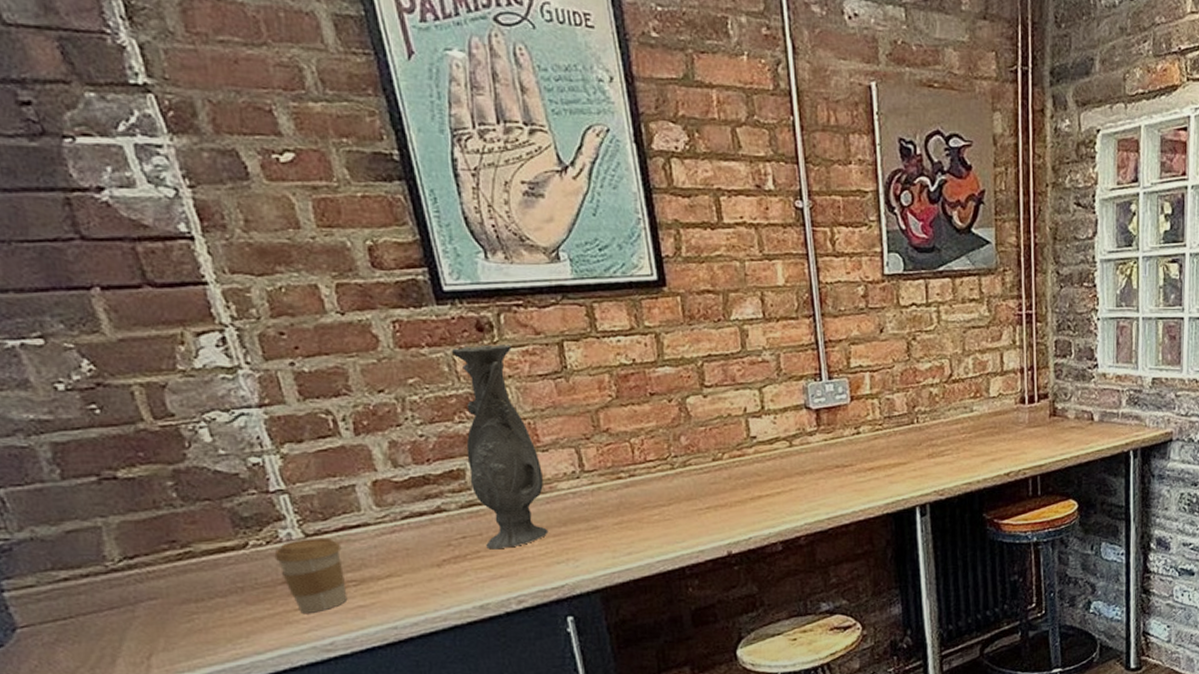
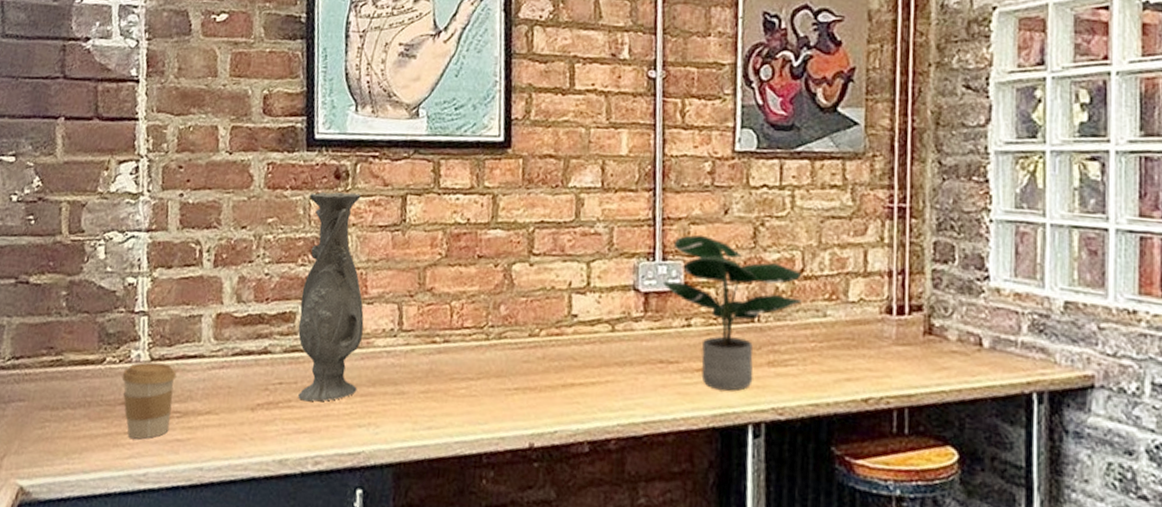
potted plant: none [831,353,952,482] -> present [662,234,802,391]

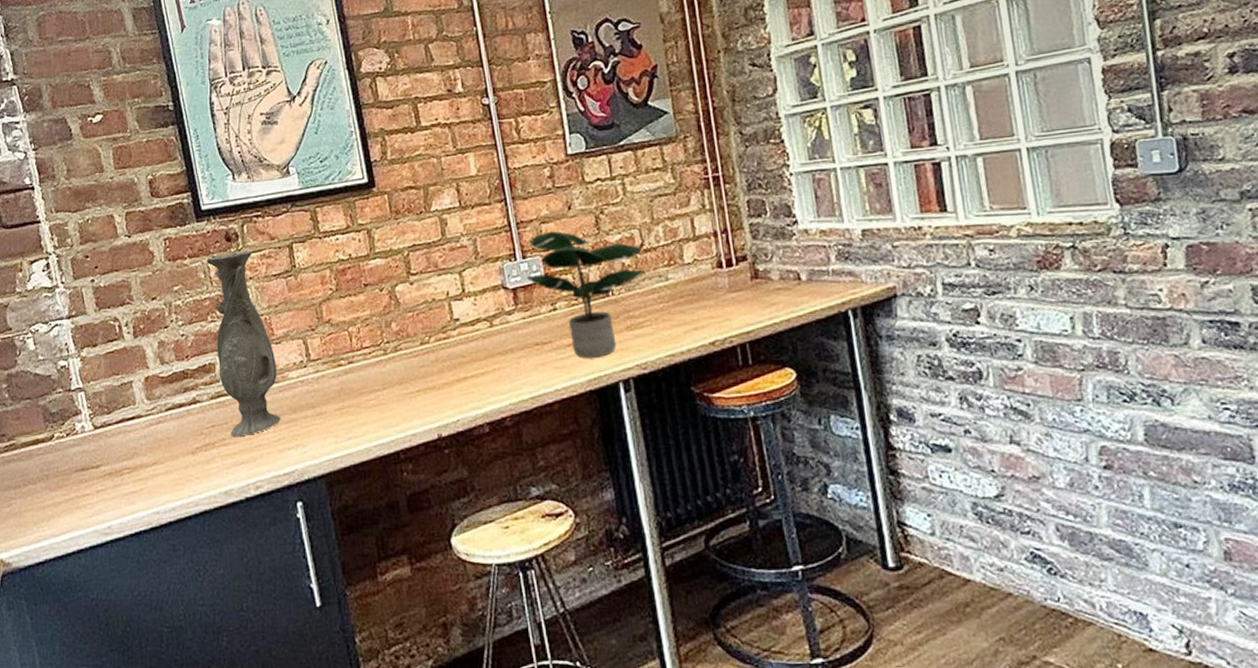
coffee cup: present [122,362,177,440] -> none [72,429,123,499]

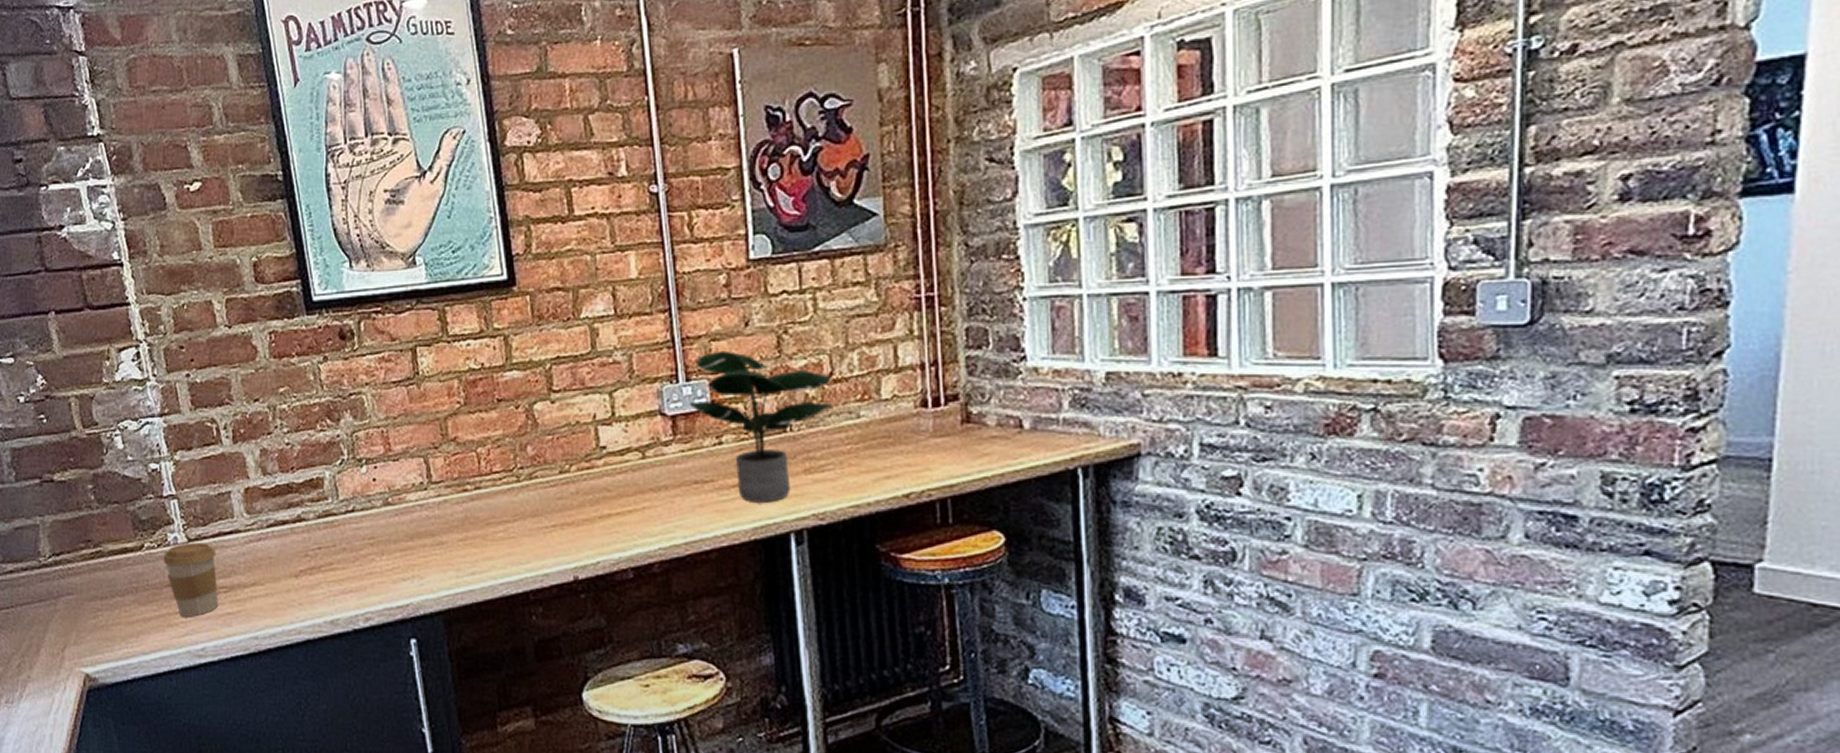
coffee cup: none [72,429,123,499] -> present [163,542,218,617]
vase: present [207,250,281,437] -> none [318,352,396,562]

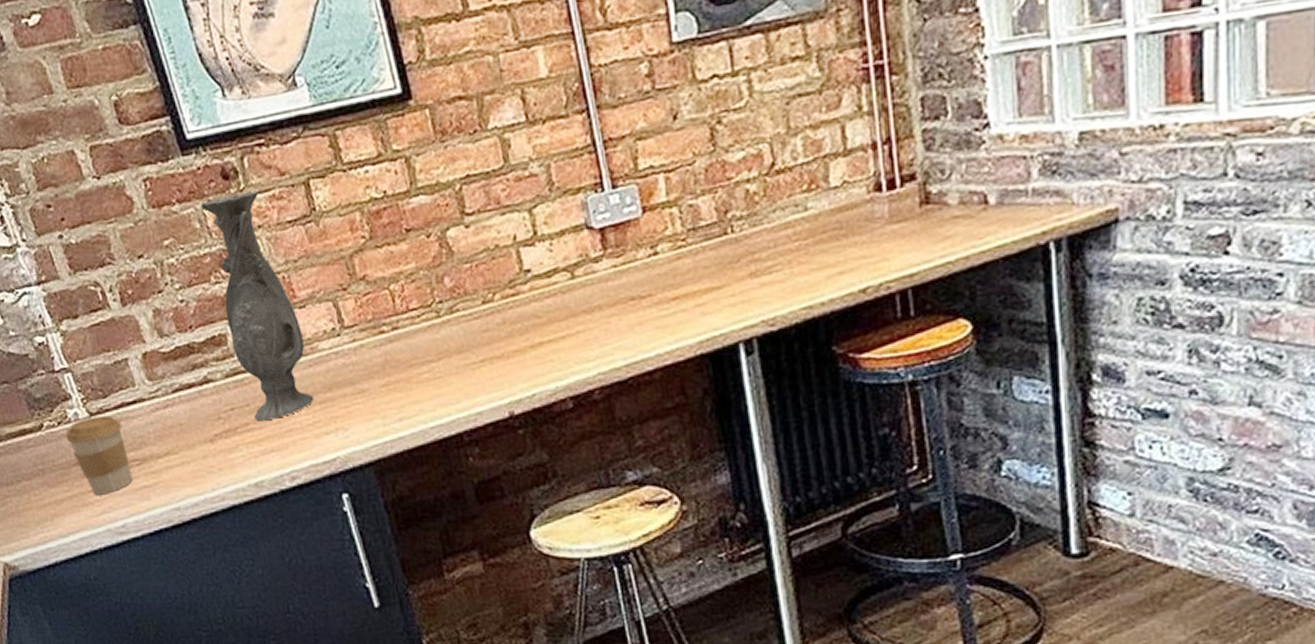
vase: none [318,352,396,562] -> present [201,191,315,421]
potted plant: present [689,350,833,503] -> none [617,149,778,315]

